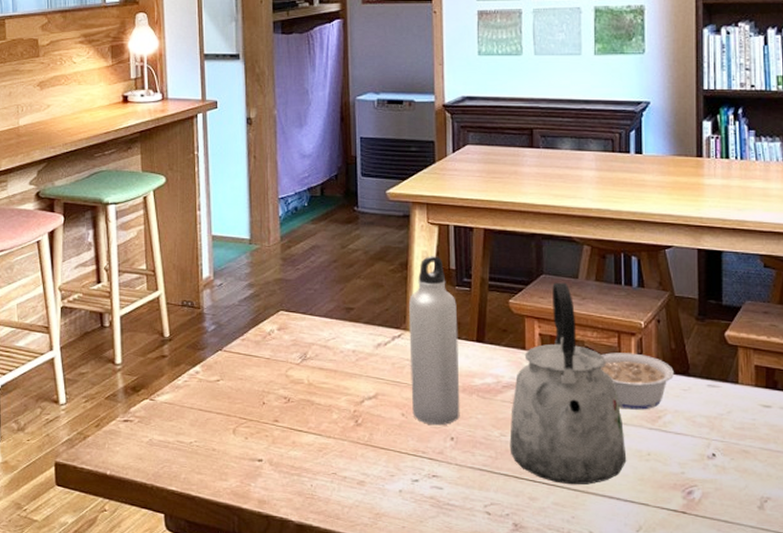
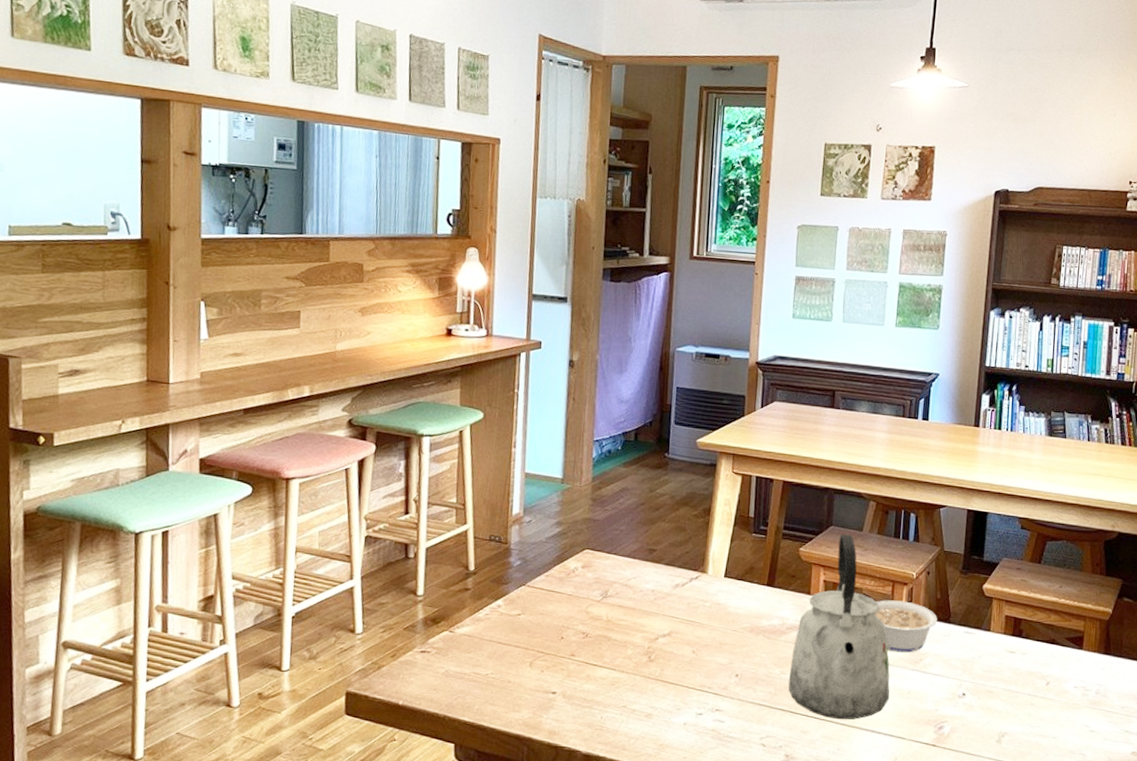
water bottle: present [409,256,460,426] -> none [702,503,752,663]

